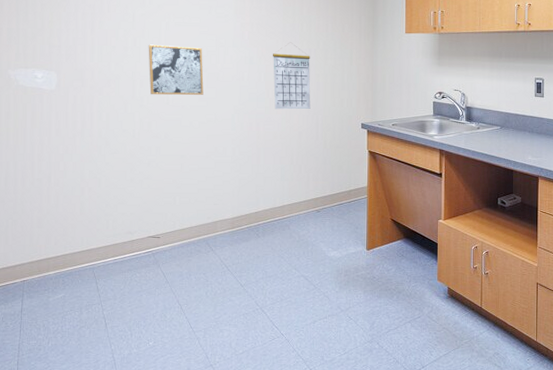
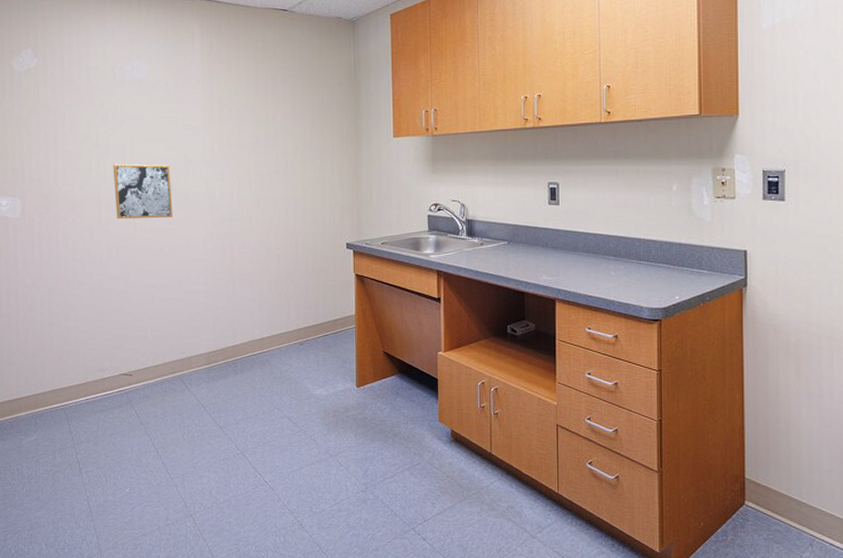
calendar: present [273,42,311,110] -> none [246,154,289,230]

